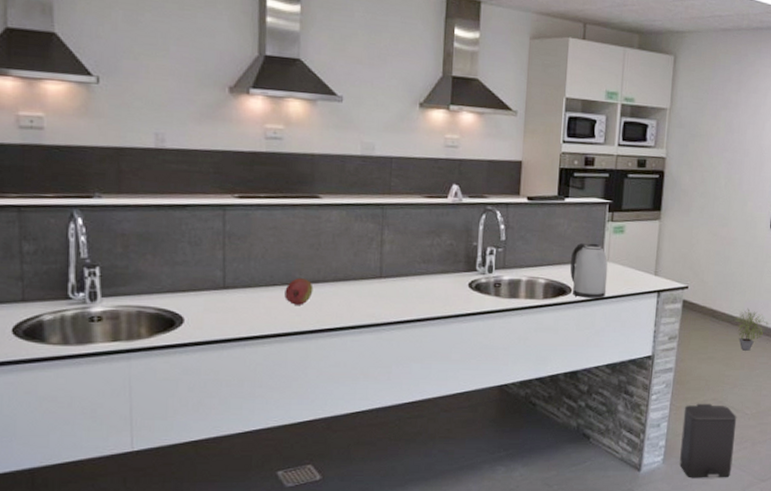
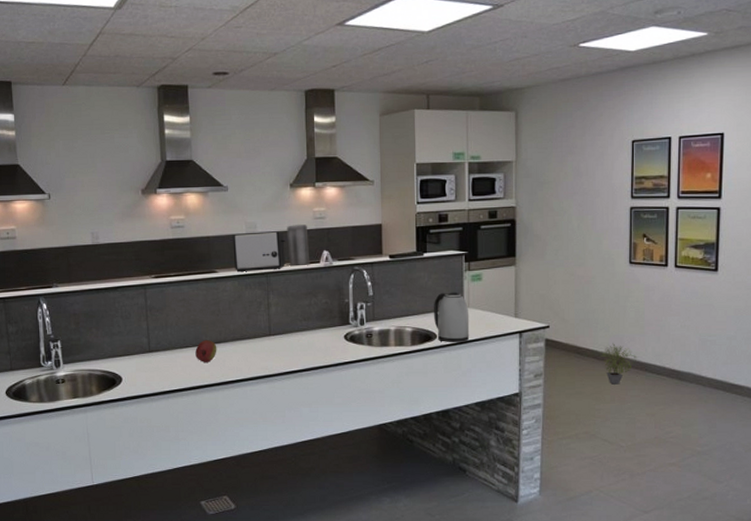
toaster: none [343,155,409,202] -> present [233,231,286,273]
canister: none [410,151,437,200] -> present [287,224,310,267]
pedal bin: present [679,403,737,478] -> none [556,437,612,509]

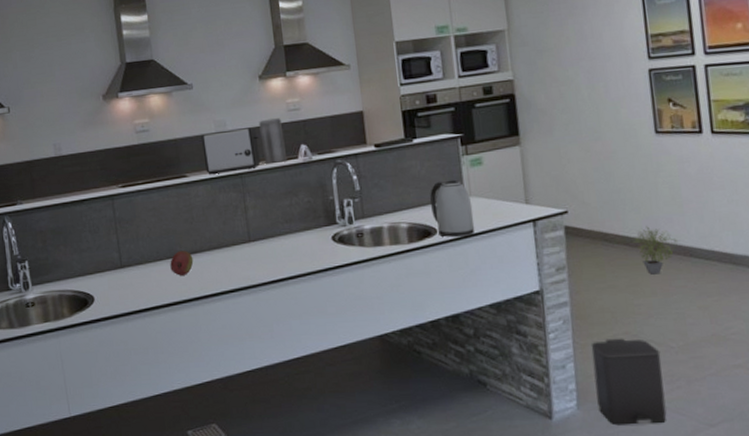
pedal bin: none [556,437,612,509] -> present [590,338,667,426]

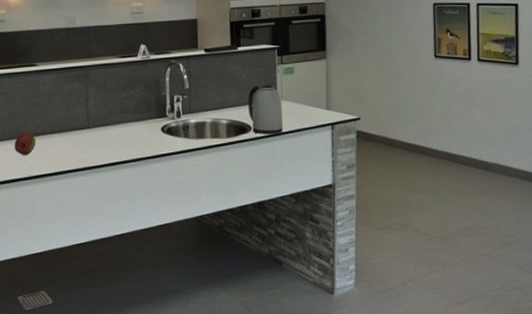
toaster: present [201,127,261,175] -> none [53,26,104,66]
canister: present [259,118,288,165] -> none [105,19,128,60]
pedal bin: present [590,338,667,426] -> none [370,228,425,301]
potted plant: present [633,226,679,275] -> none [411,135,446,175]

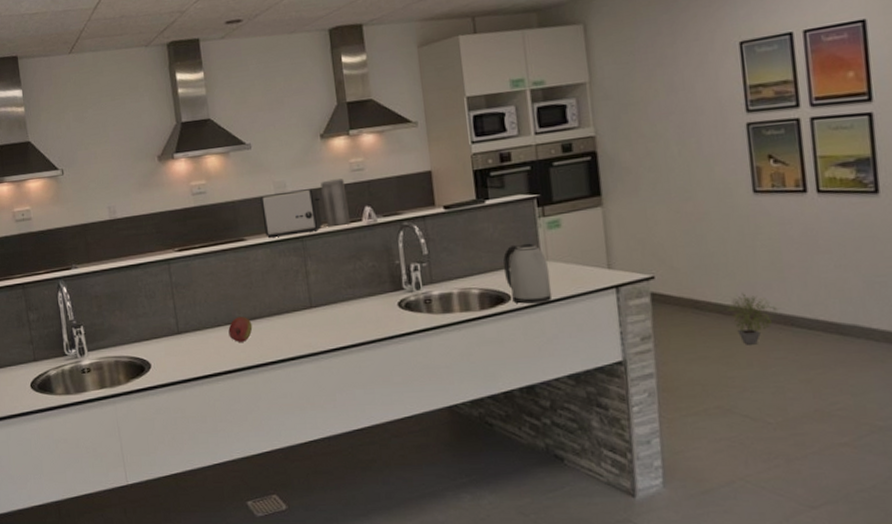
toaster: none [53,26,104,66] -> present [260,189,322,239]
canister: none [105,19,128,60] -> present [320,178,351,228]
potted plant: none [411,135,446,175] -> present [728,293,779,345]

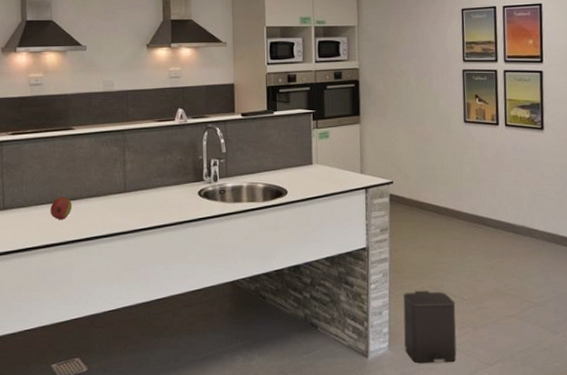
toaster: present [260,189,322,239] -> none [90,90,142,130]
canister: present [320,178,351,228] -> none [143,83,166,124]
kettle: present [503,243,553,305] -> none [284,149,319,199]
pedal bin: none [678,412,763,505] -> present [403,290,457,364]
potted plant: present [728,293,779,345] -> none [442,198,475,238]

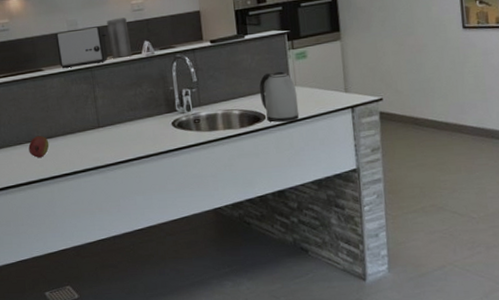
toaster: none [90,90,142,130] -> present [55,26,108,69]
canister: none [143,83,166,124] -> present [107,17,133,60]
kettle: none [284,149,319,199] -> present [259,71,300,123]
pedal bin: present [403,290,457,364] -> none [401,210,468,286]

